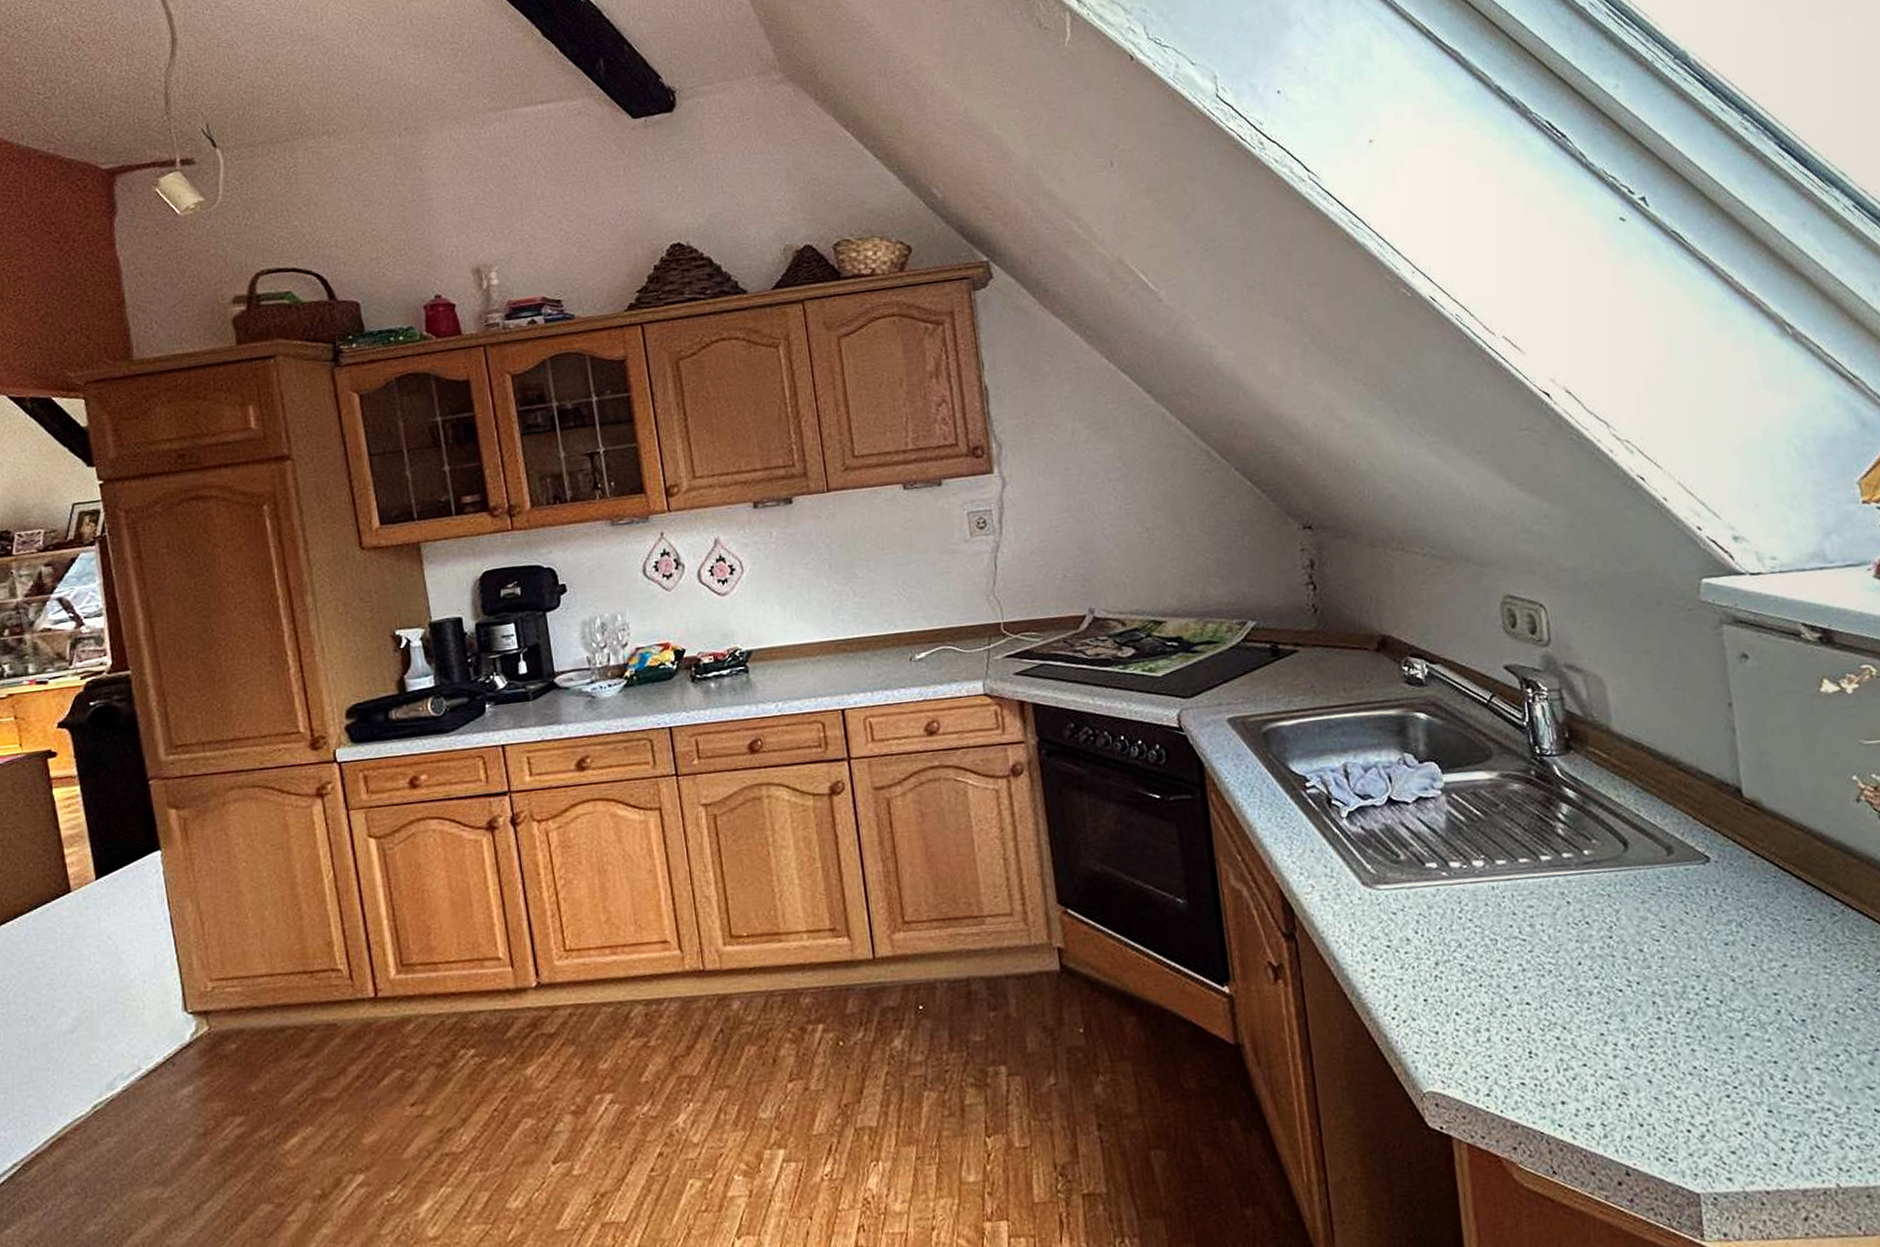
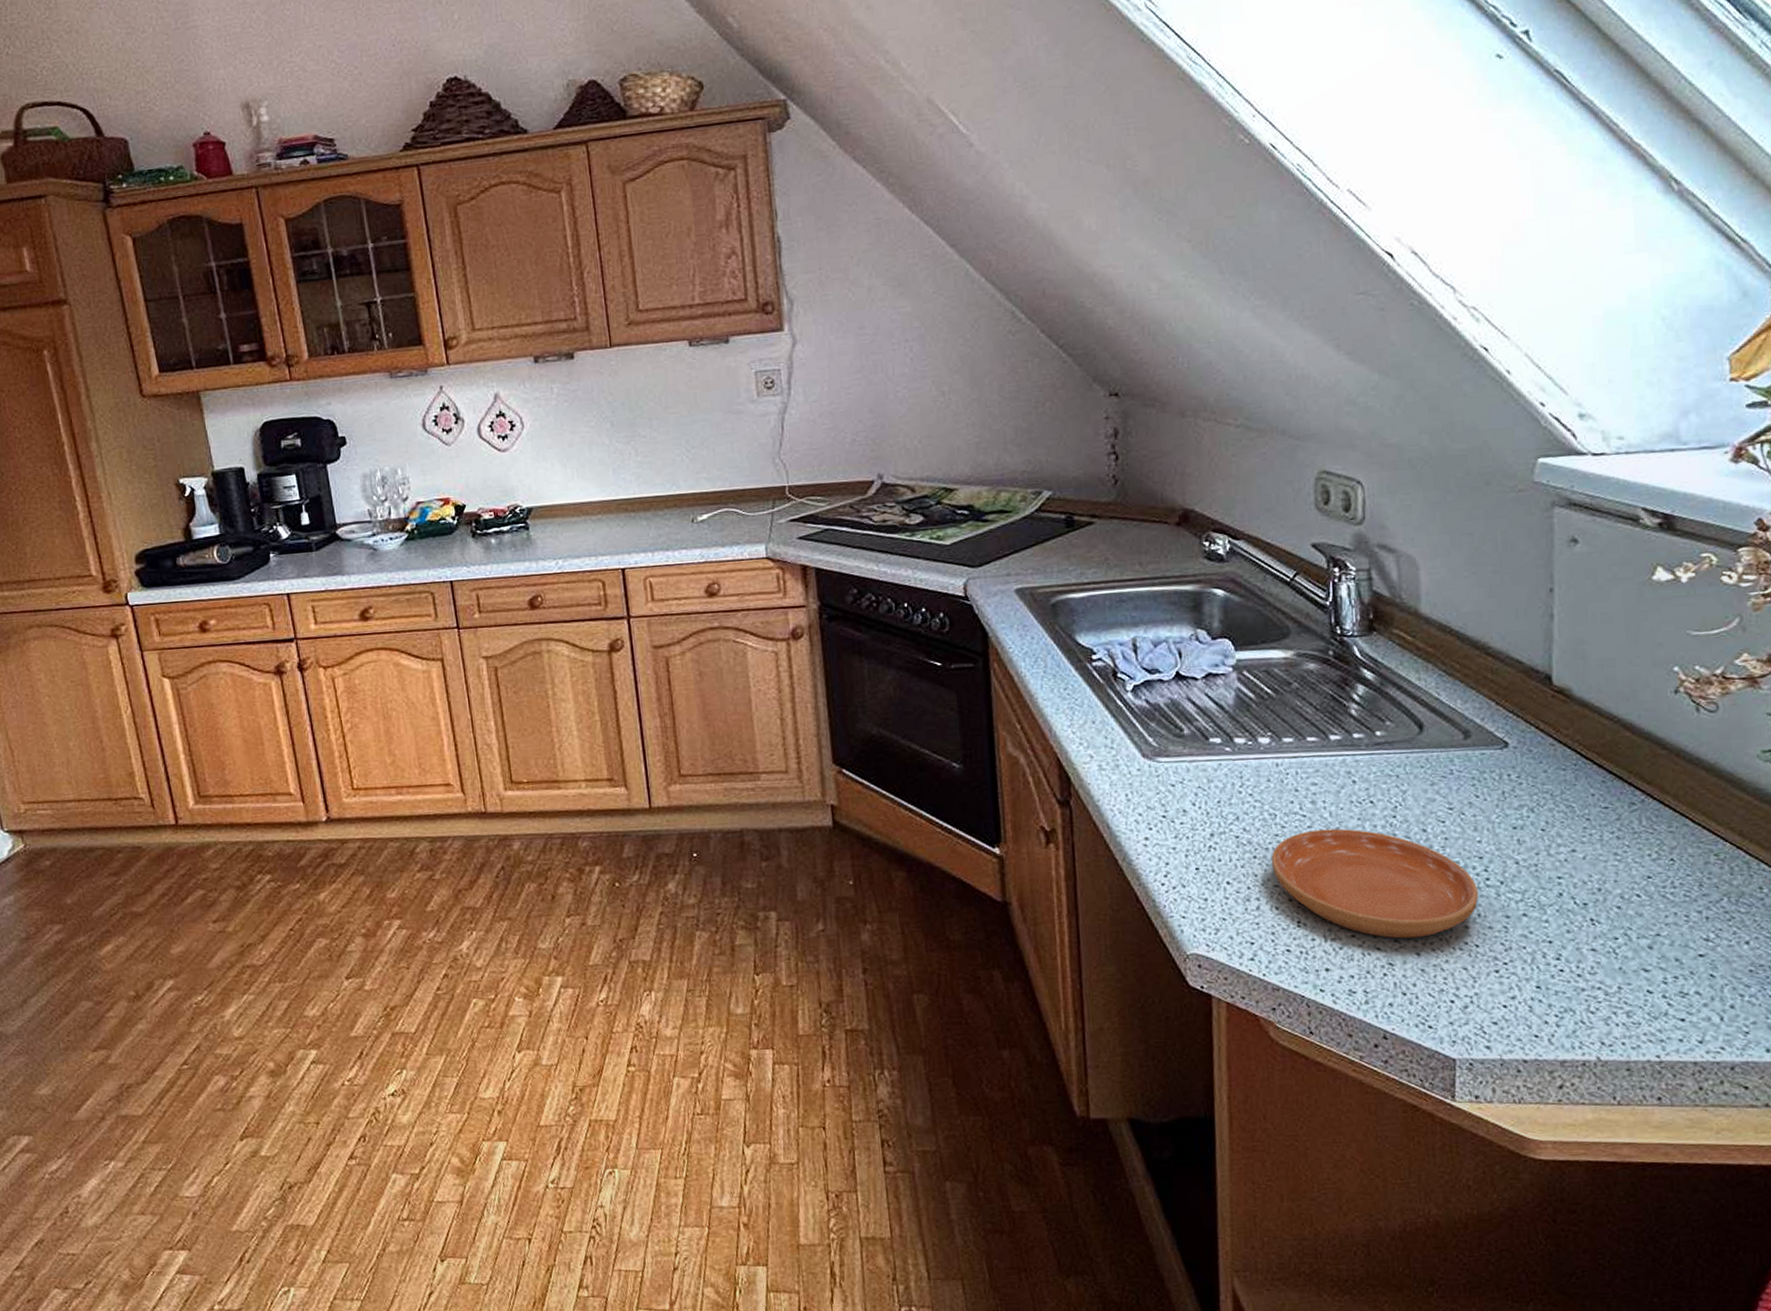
saucer: none [1496,951,1701,1066] -> present [1271,828,1479,939]

